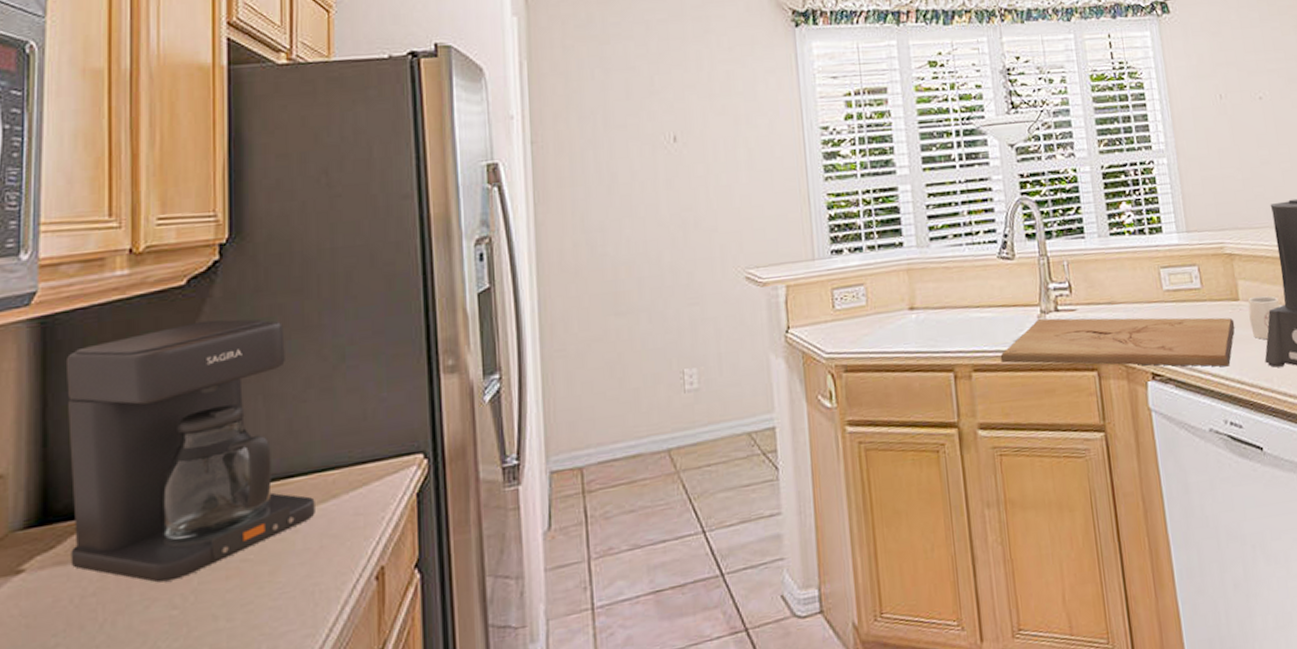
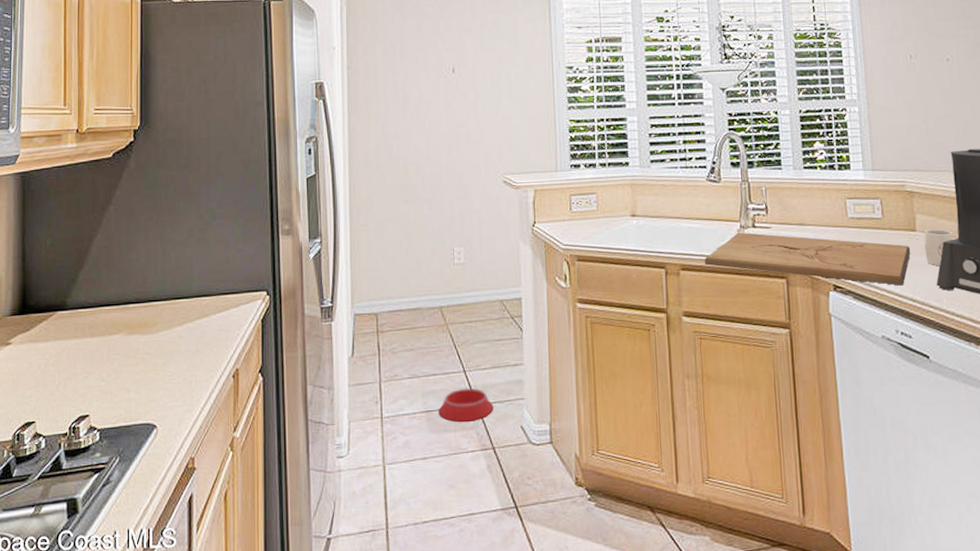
coffee maker: present [65,319,315,583] -> none [36,183,194,362]
pet bowl: none [670,553,745,602] -> present [438,388,494,422]

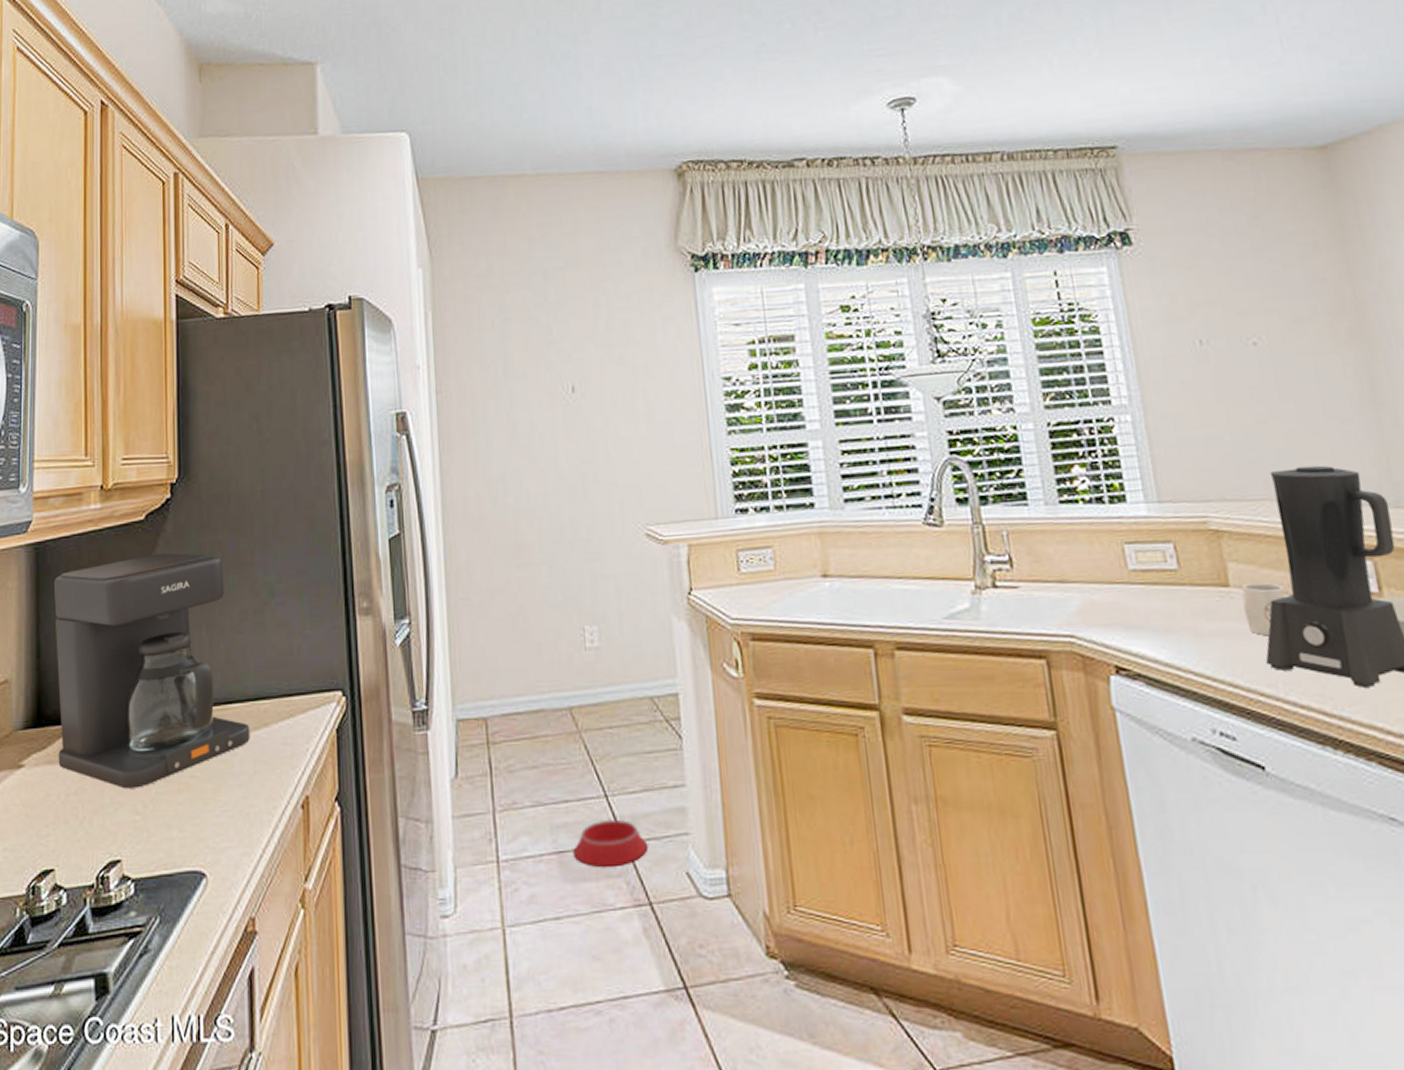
coffee maker: none [36,183,194,362] -> present [53,553,250,789]
cutting board: present [704,232,911,286] -> none [927,594,1225,665]

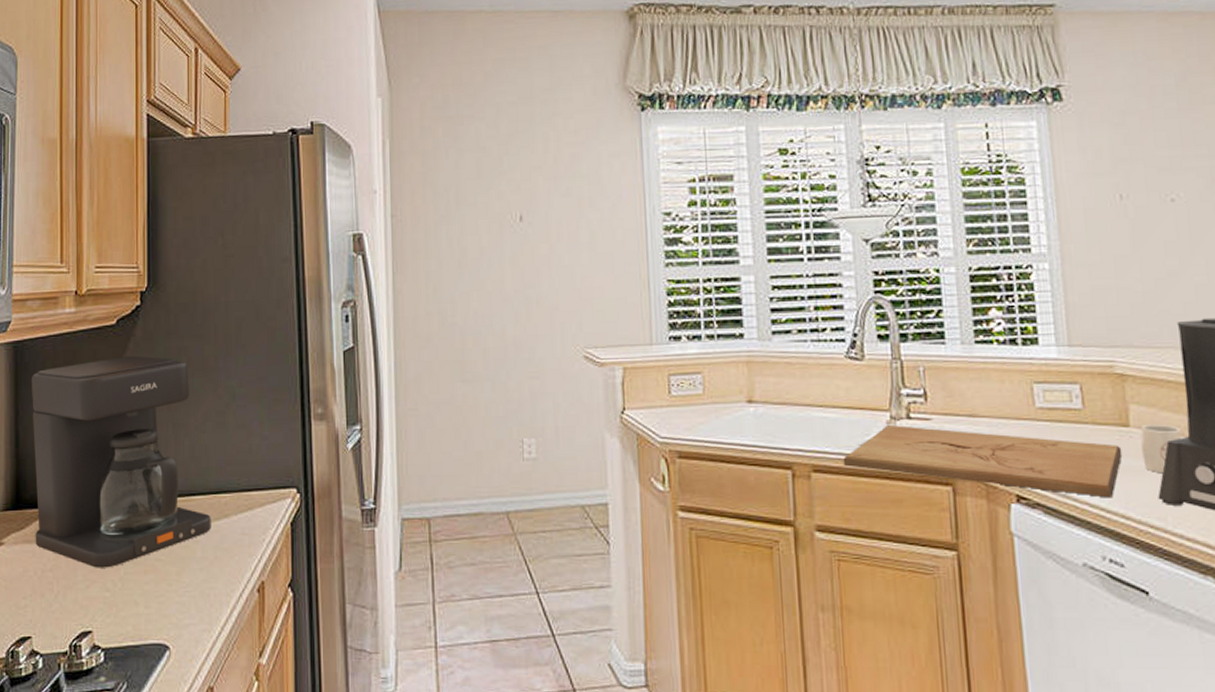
pet bowl: present [573,819,649,867] -> none [505,613,574,656]
cutting board: none [927,594,1225,665] -> present [843,424,1123,498]

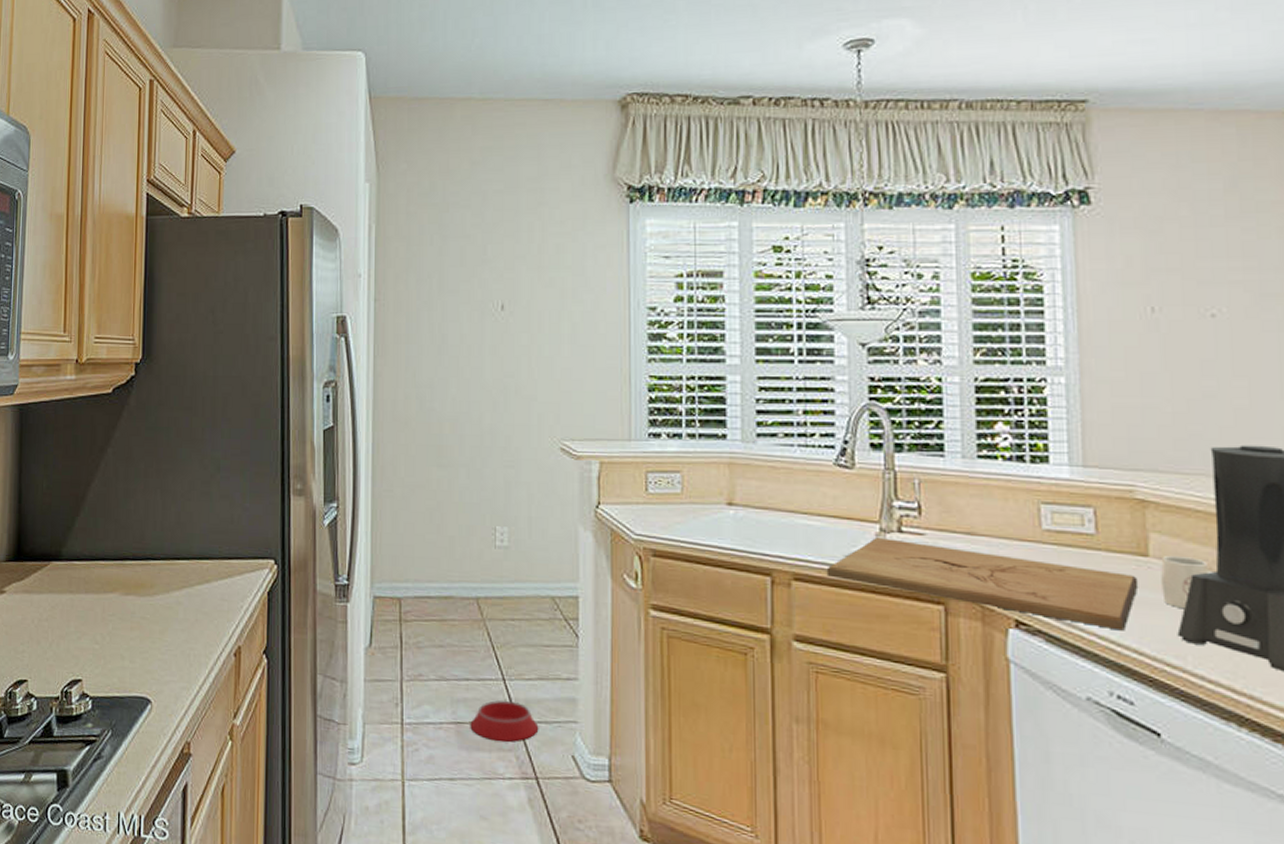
coffee maker: present [31,355,211,568] -> none [33,423,194,622]
pet bowl: none [505,613,574,656] -> present [470,700,539,742]

